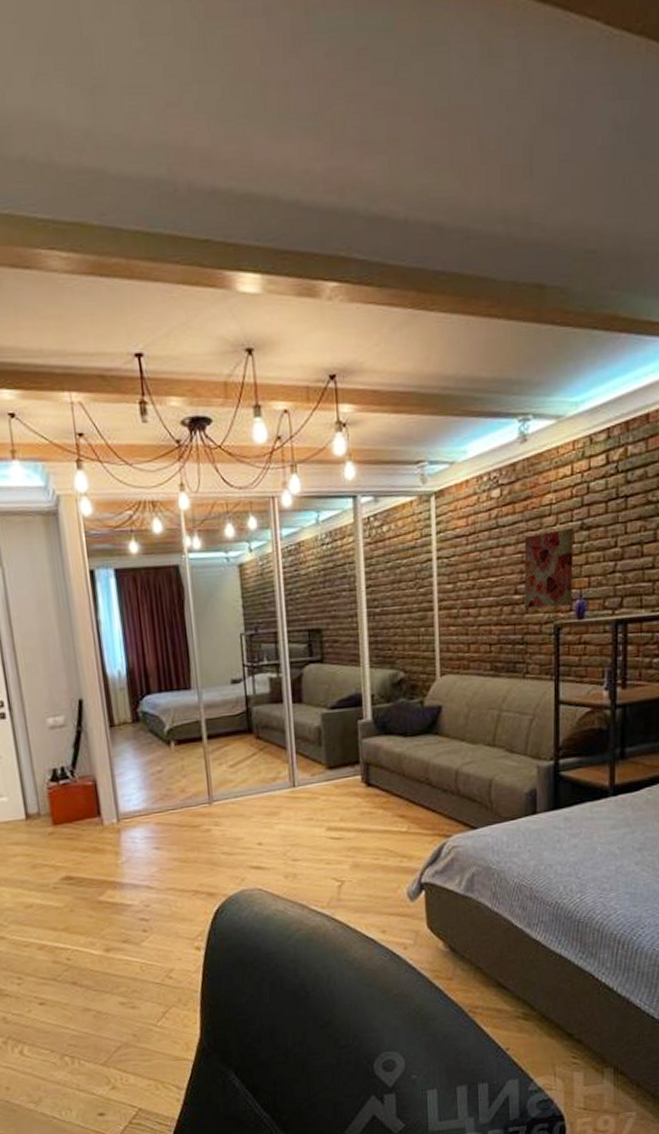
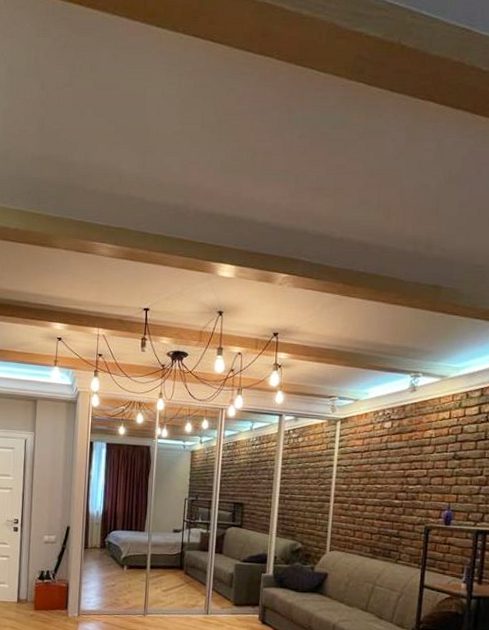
wall art: present [524,529,574,609] -> none [402,457,447,515]

